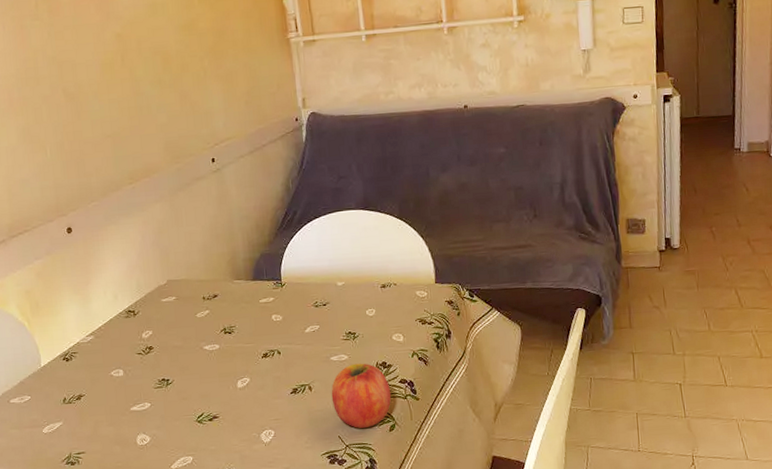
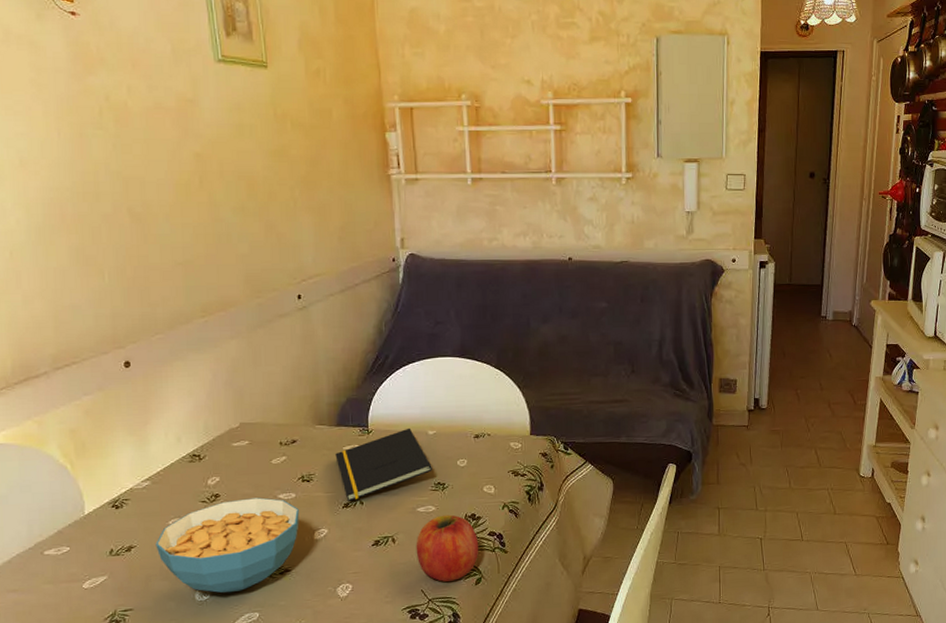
cereal bowl: none [101,349,224,439] -> present [155,497,299,594]
notepad: none [253,280,343,351] -> present [335,428,432,501]

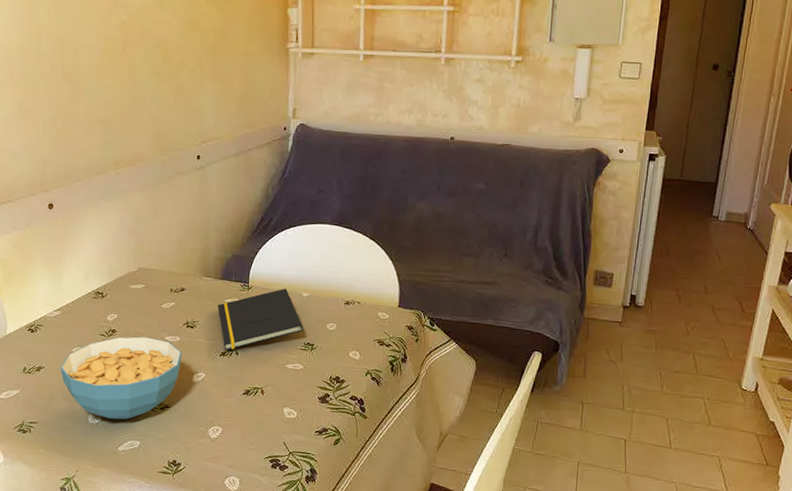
fruit: present [416,514,479,583] -> none [282,374,341,439]

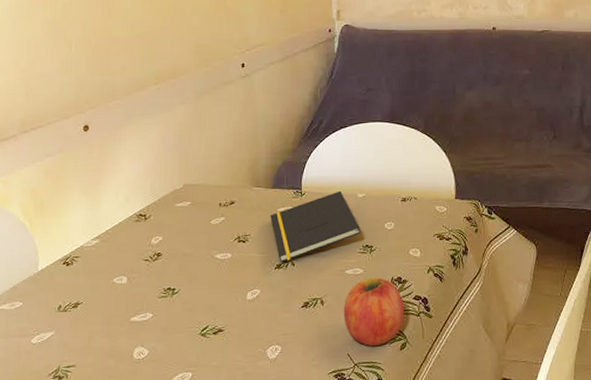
cereal bowl: present [60,336,182,420] -> none [100,257,234,352]
fruit: none [282,374,341,439] -> present [343,277,405,347]

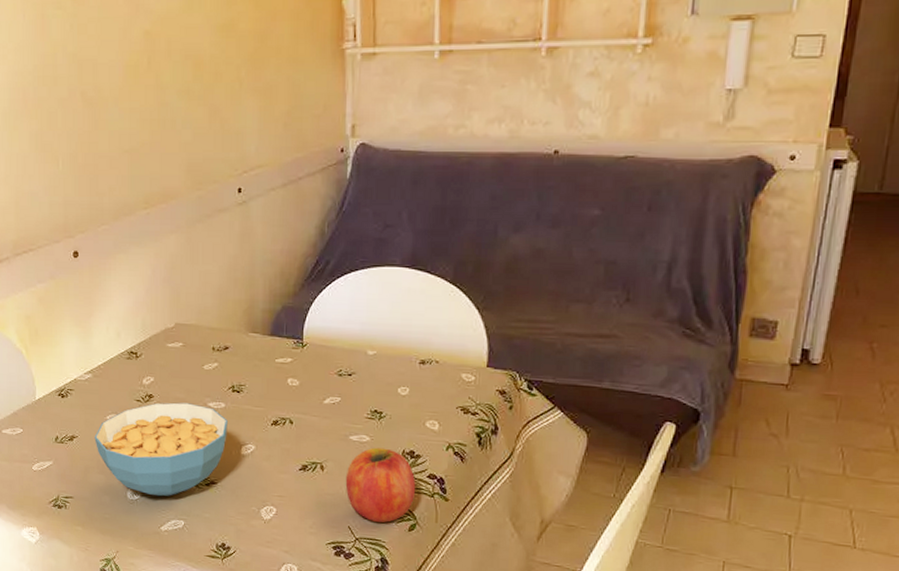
cereal bowl: none [100,257,234,352] -> present [94,402,227,497]
notepad: present [270,190,361,262] -> none [267,345,369,419]

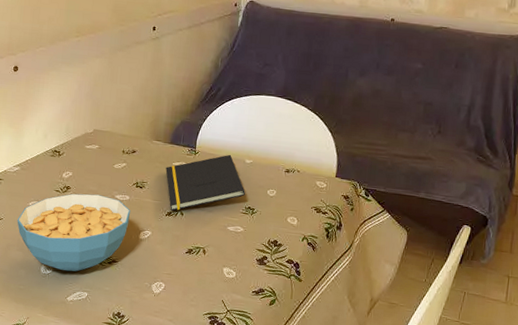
notepad: none [267,345,369,419] -> present [165,154,245,211]
fruit: present [345,447,416,523] -> none [222,236,277,298]

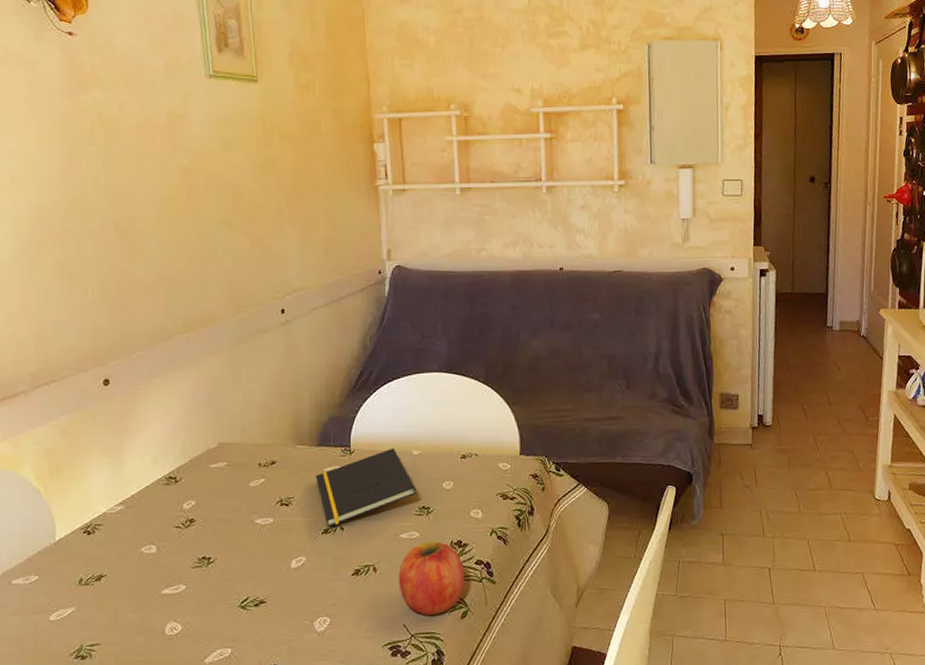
cereal bowl: present [17,193,130,272] -> none [127,523,276,627]
fruit: none [222,236,277,298] -> present [398,541,466,616]

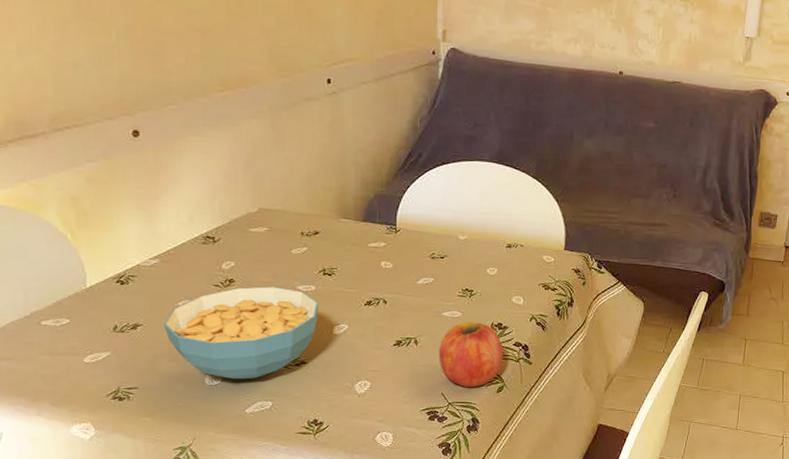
cereal bowl: none [127,523,276,627] -> present [164,286,318,380]
notepad: present [316,447,417,527] -> none [360,230,461,299]

